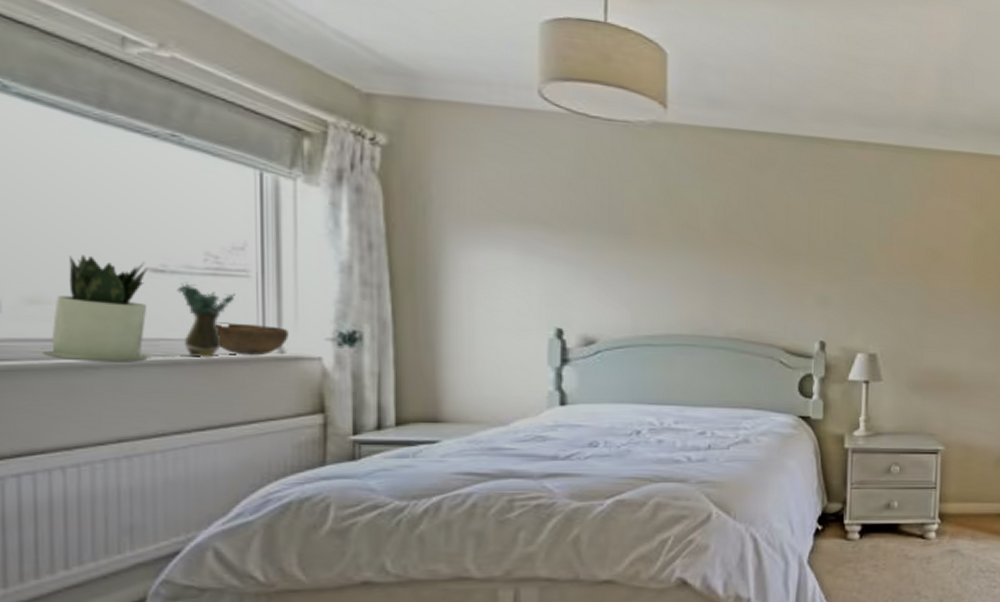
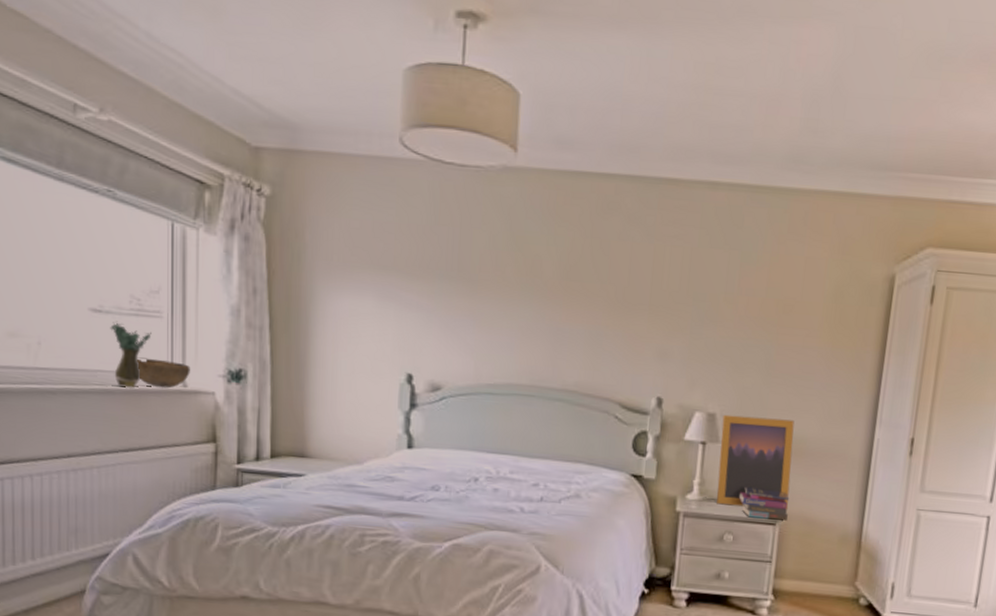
planter: present [40,255,151,363] -> none [17,296,91,390]
picture frame: none [881,354,949,439] -> present [716,414,795,509]
books: none [903,420,949,449] -> present [739,486,790,521]

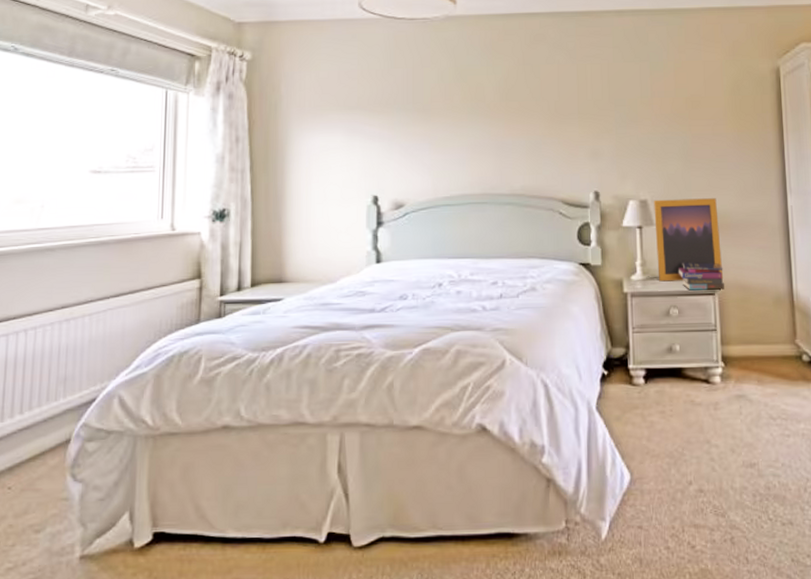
vase: present [110,321,152,389] -> none [107,179,145,238]
decorative bowl: present [137,357,190,389] -> none [131,208,179,234]

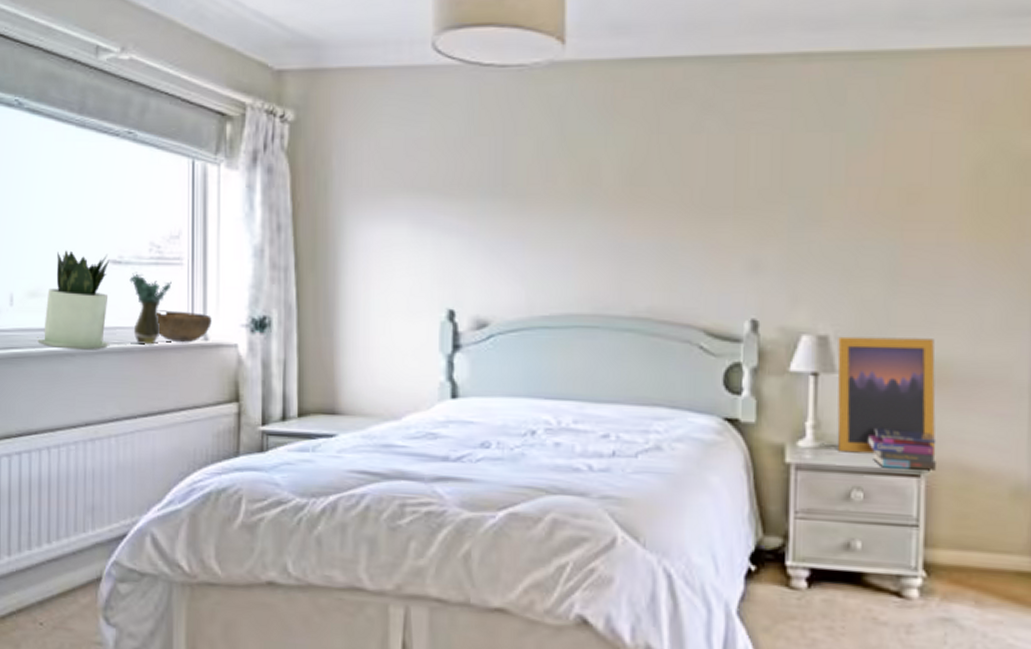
planter: none [19,164,91,246] -> present [36,250,110,350]
vase: none [107,179,145,238] -> present [129,272,172,346]
decorative bowl: none [131,208,179,234] -> present [157,310,212,343]

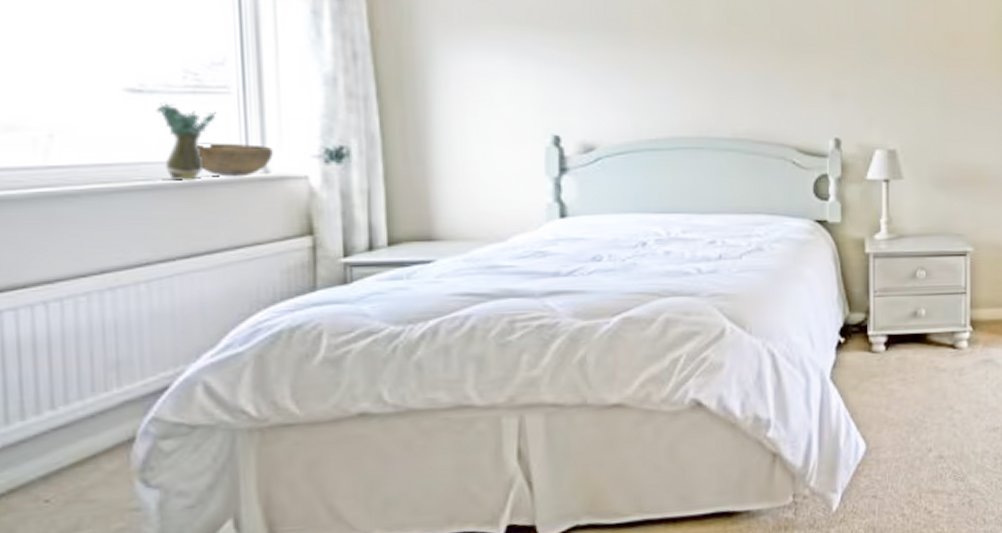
planter: present [36,250,110,350] -> none [17,77,131,190]
picture frame: present [837,336,936,455] -> none [903,150,977,241]
books: present [868,427,937,471] -> none [928,220,977,251]

